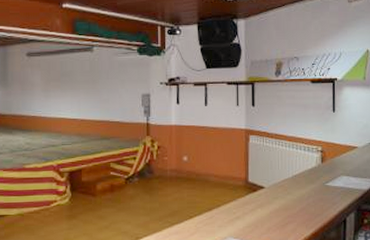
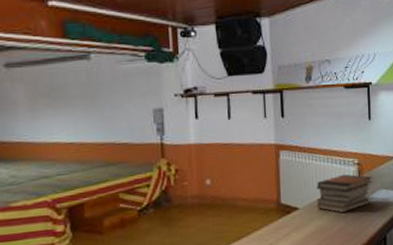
book stack: none [281,159,335,194] -> present [316,174,373,213]

